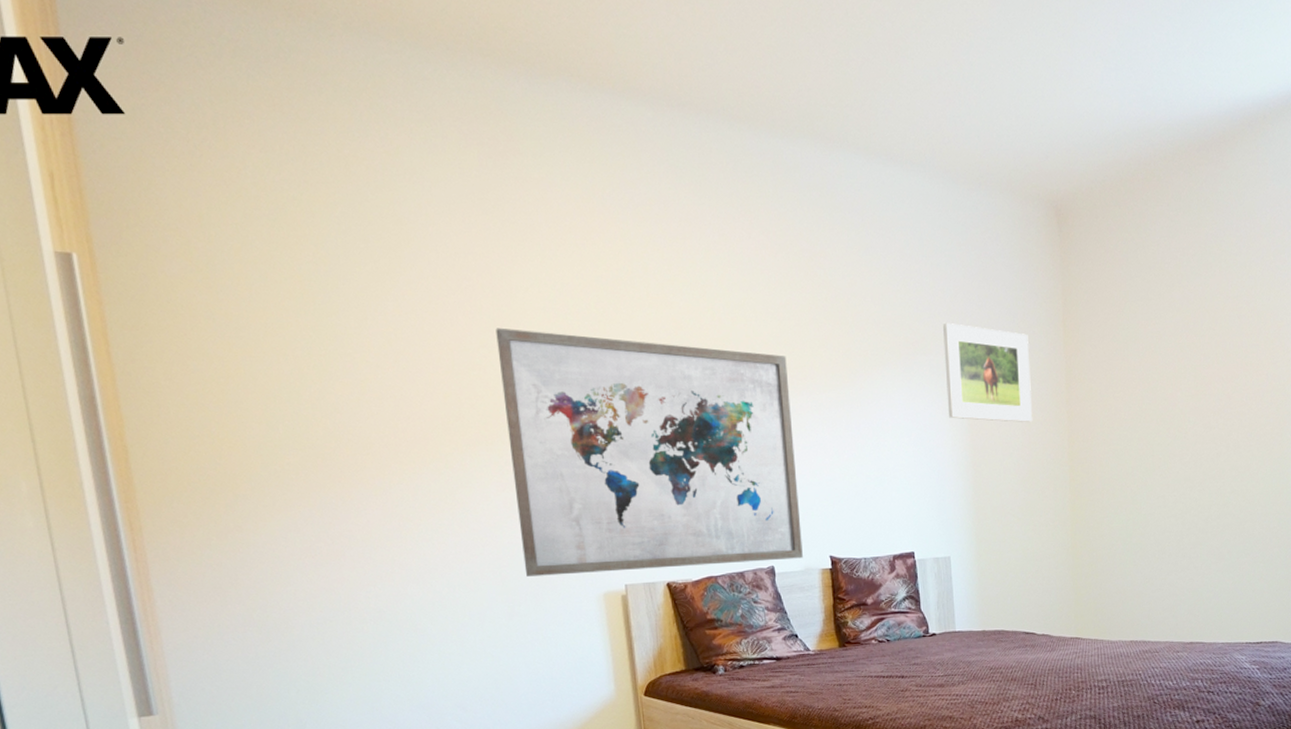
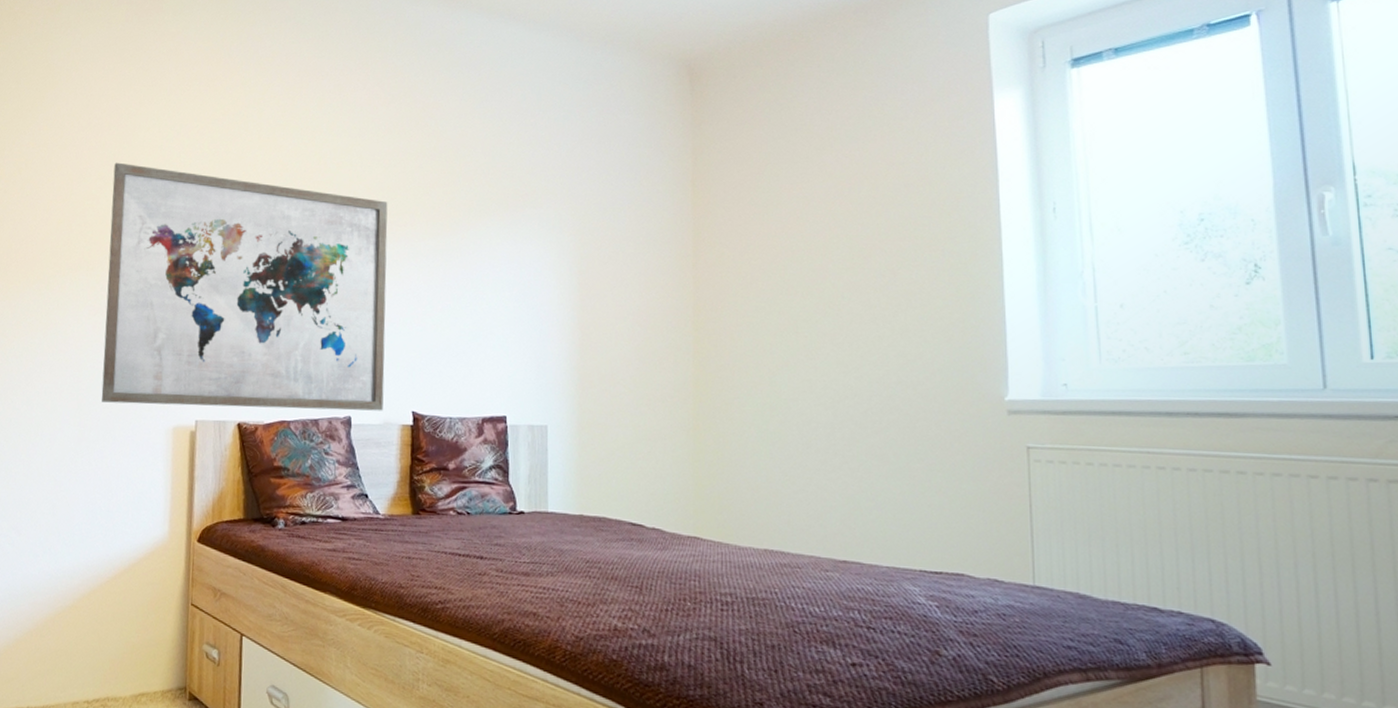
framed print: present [943,322,1033,422] -> none [556,176,653,285]

